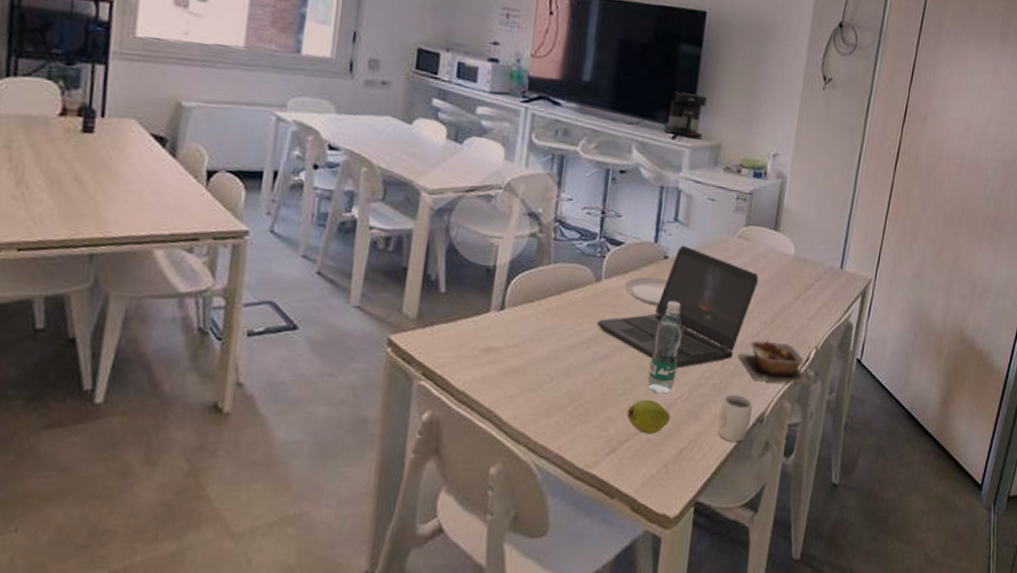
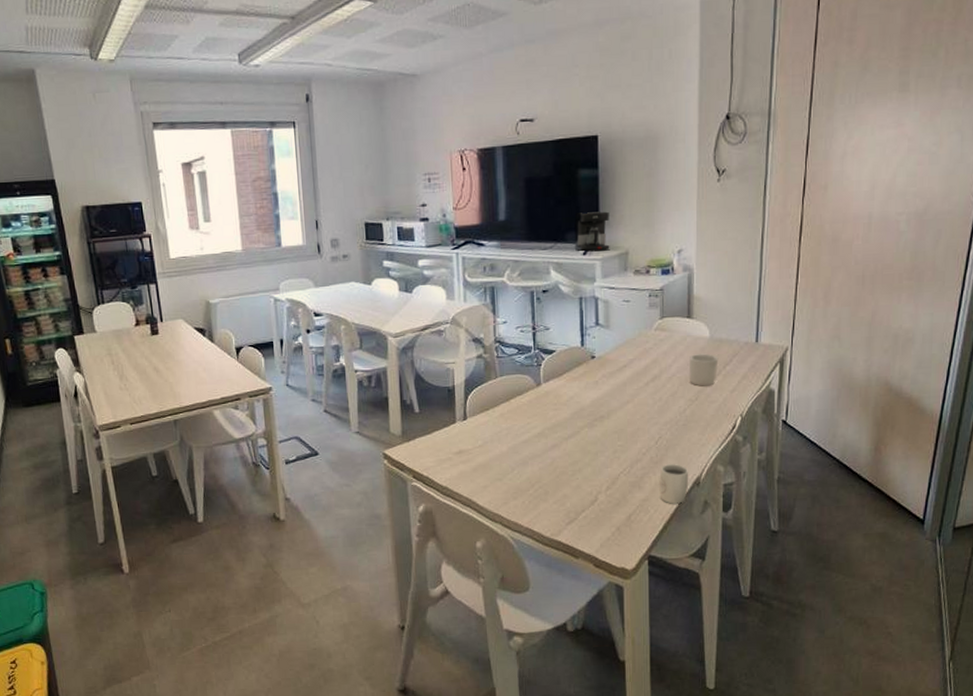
laptop computer: present [596,245,759,369] -> none [542,344,679,449]
plate: present [624,277,668,306] -> none [561,375,598,400]
fruit: present [626,399,671,435] -> none [579,476,617,505]
bottle: present [648,300,683,394] -> none [593,392,617,471]
food container: present [738,340,811,385] -> none [669,415,740,451]
mug: none [766,271,801,310] -> present [688,353,719,386]

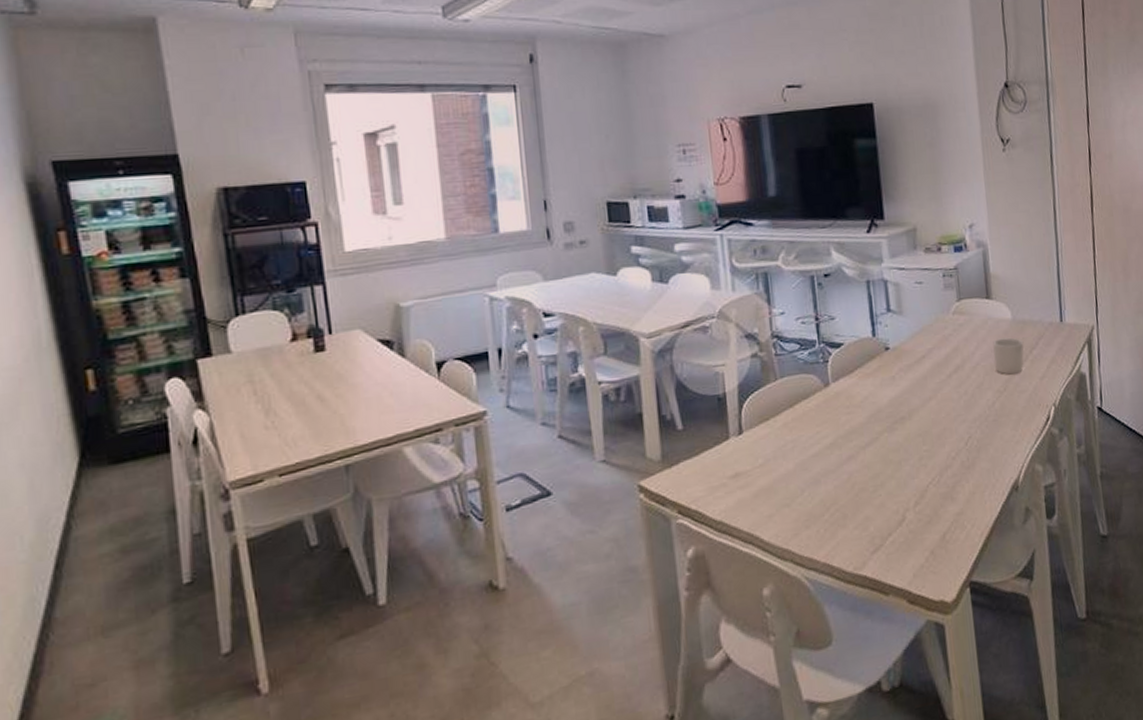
coffee maker: present [574,211,610,252] -> none [855,184,896,230]
mug: present [659,464,689,504] -> none [973,467,1006,516]

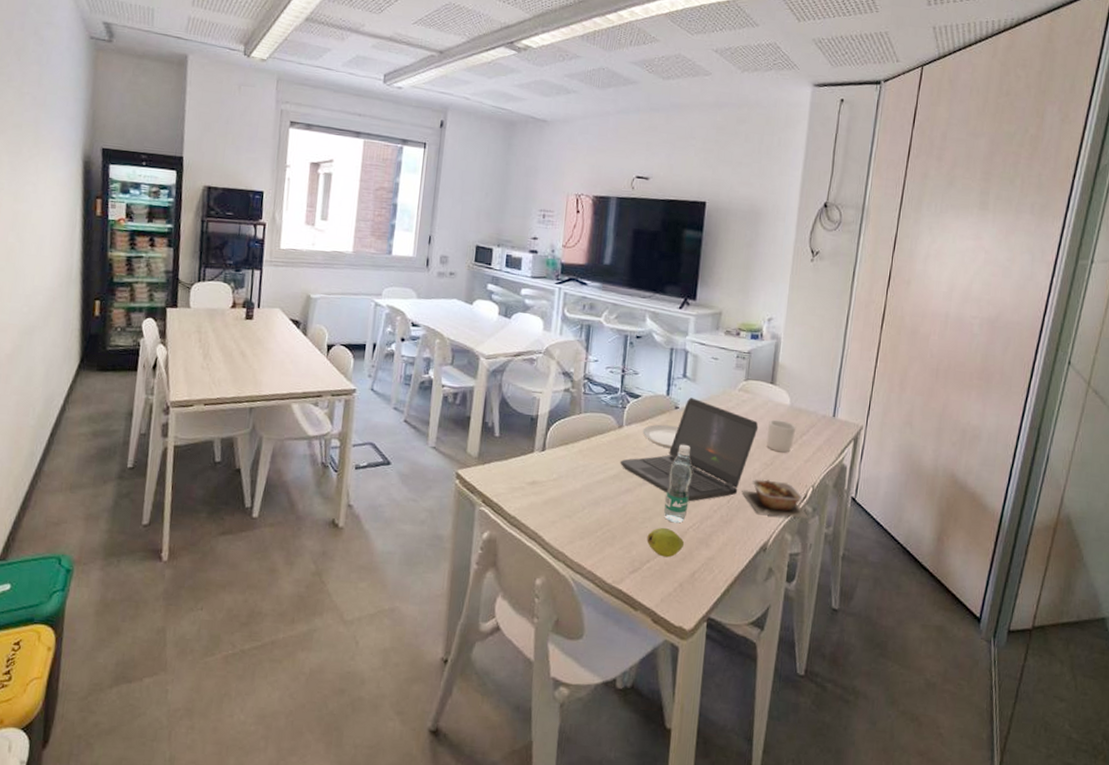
laptop computer: none [834,333,983,455] -> present [619,397,759,502]
plate: none [853,369,894,399] -> present [642,424,679,449]
fruit: none [883,490,927,526] -> present [646,527,685,558]
bottle: none [893,389,923,483] -> present [664,444,693,524]
food container: none [978,407,1057,450] -> present [741,479,809,519]

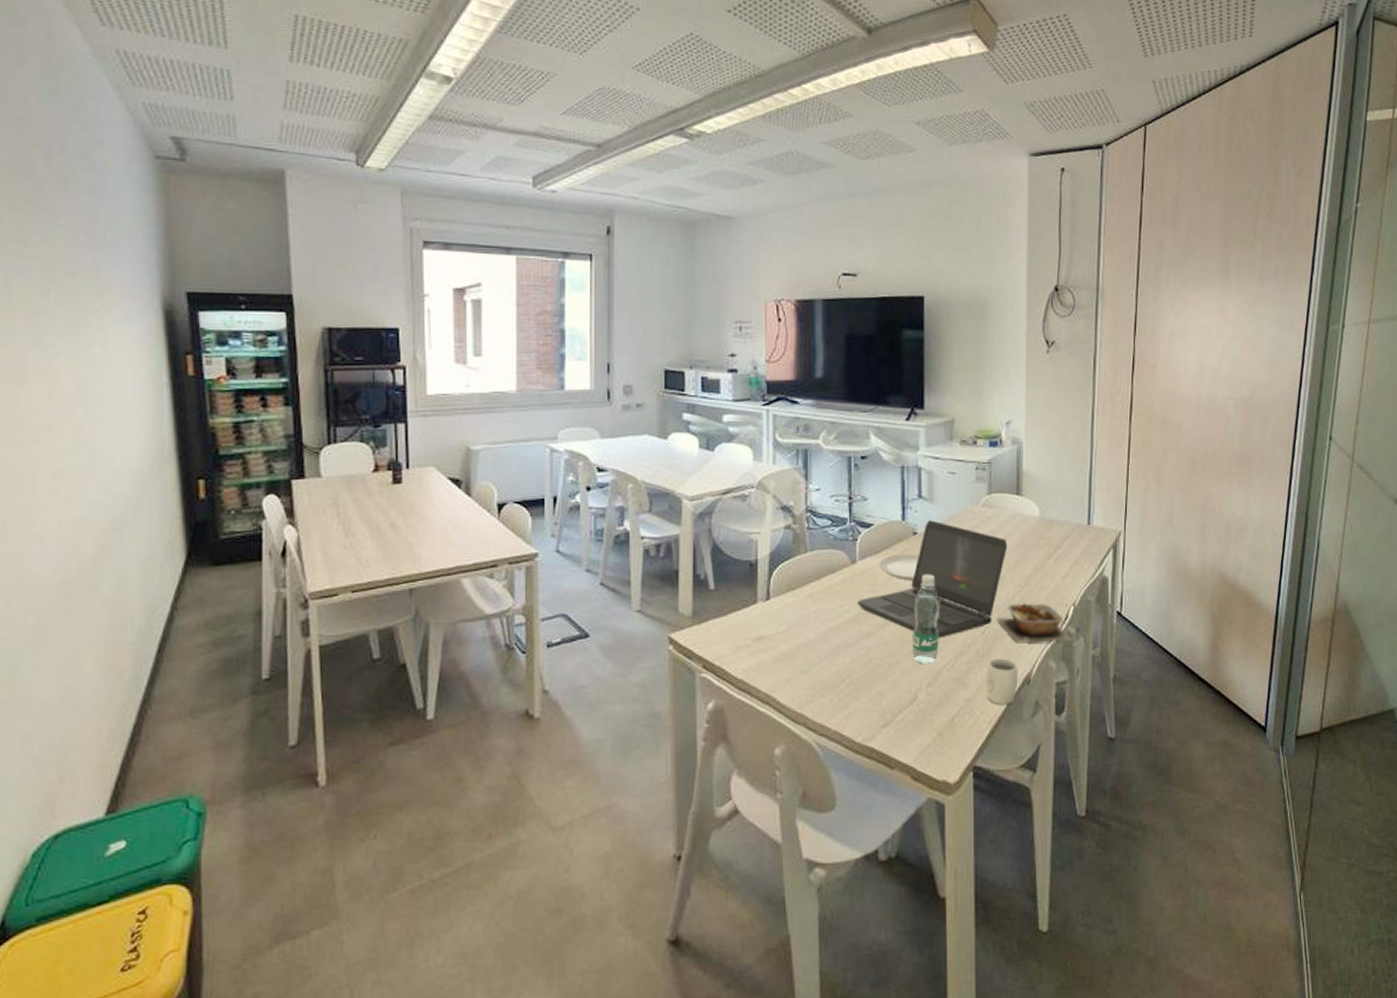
fruit: present [646,527,685,558] -> none [896,670,939,705]
mug: none [725,525,757,568] -> present [986,658,1019,705]
mug: present [766,419,797,453] -> none [1017,535,1050,571]

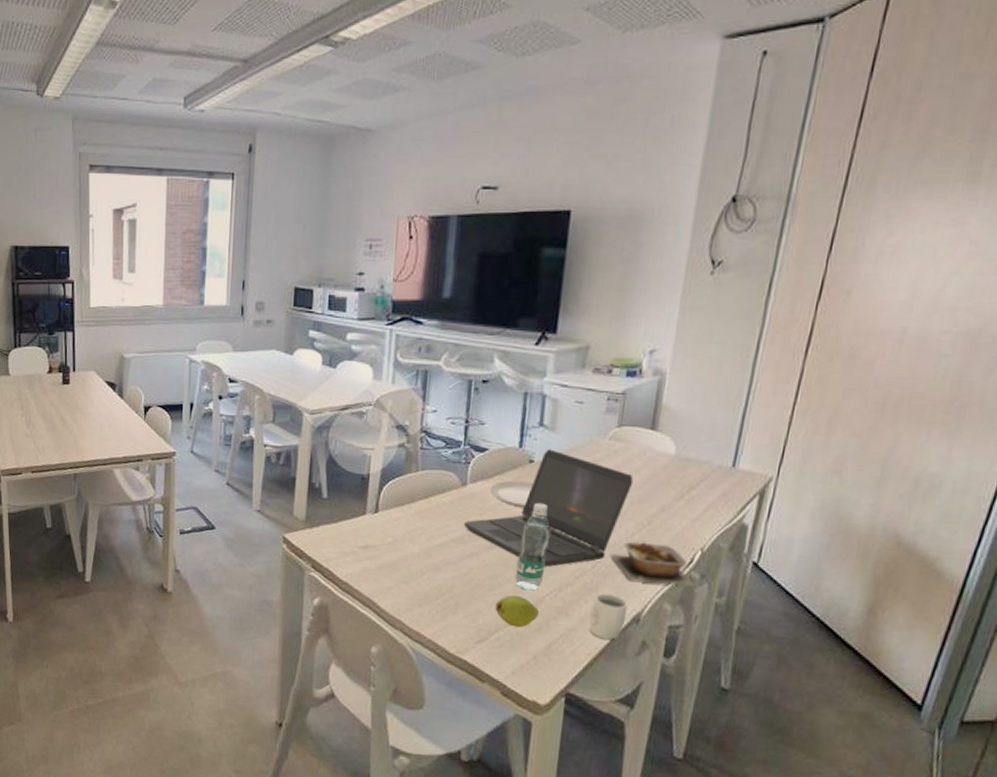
fruit: none [896,670,939,705] -> present [495,595,540,628]

